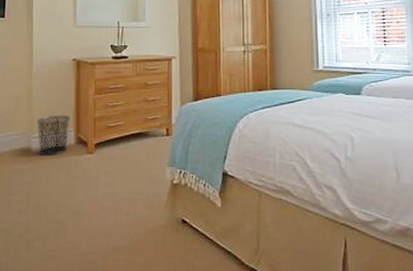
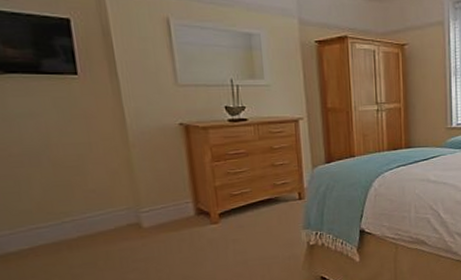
waste bin: present [37,115,70,156] -> none [144,185,187,230]

